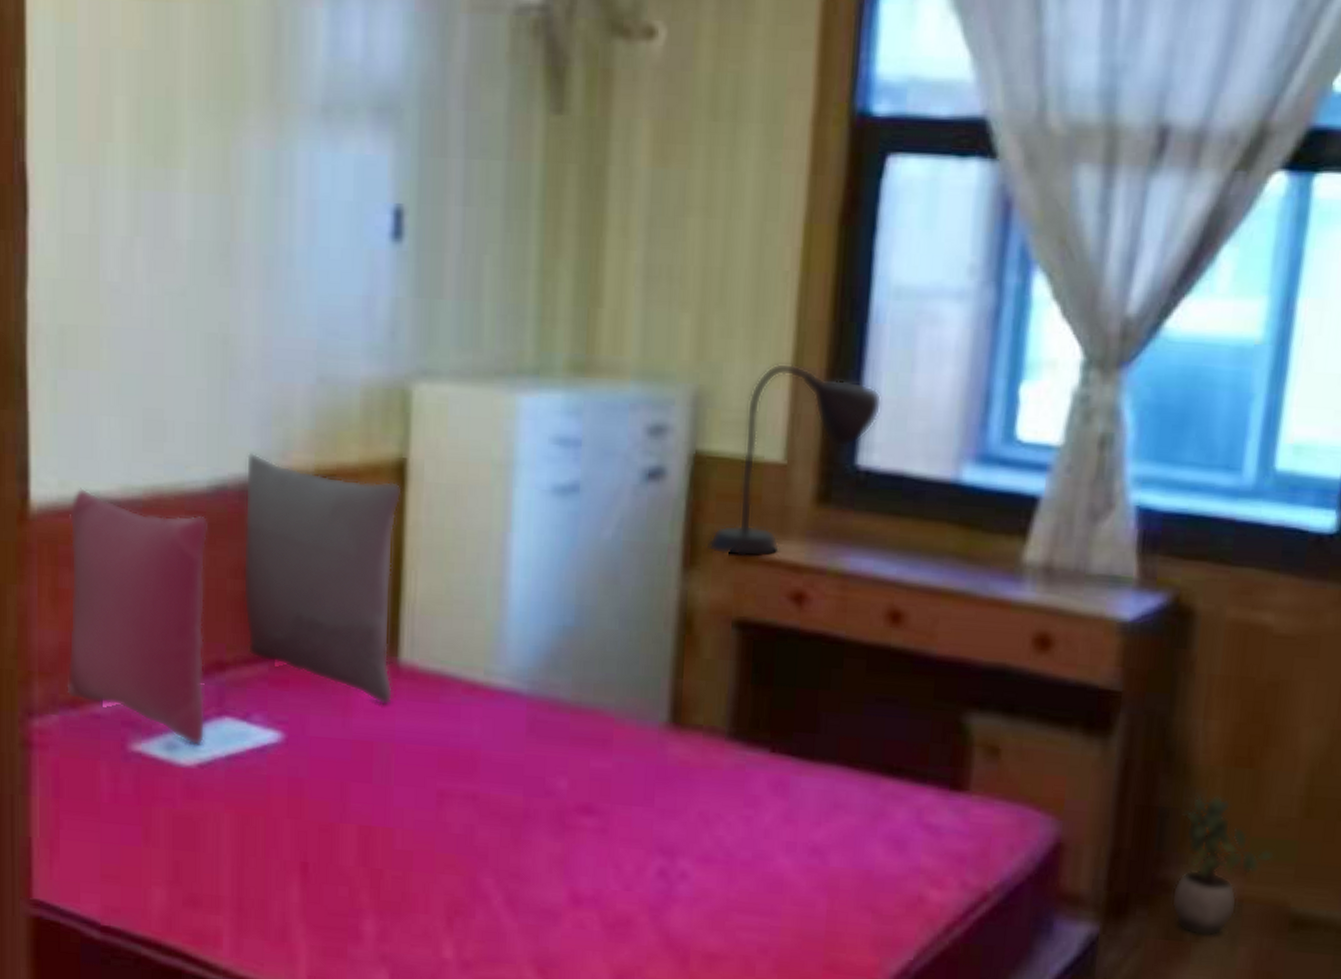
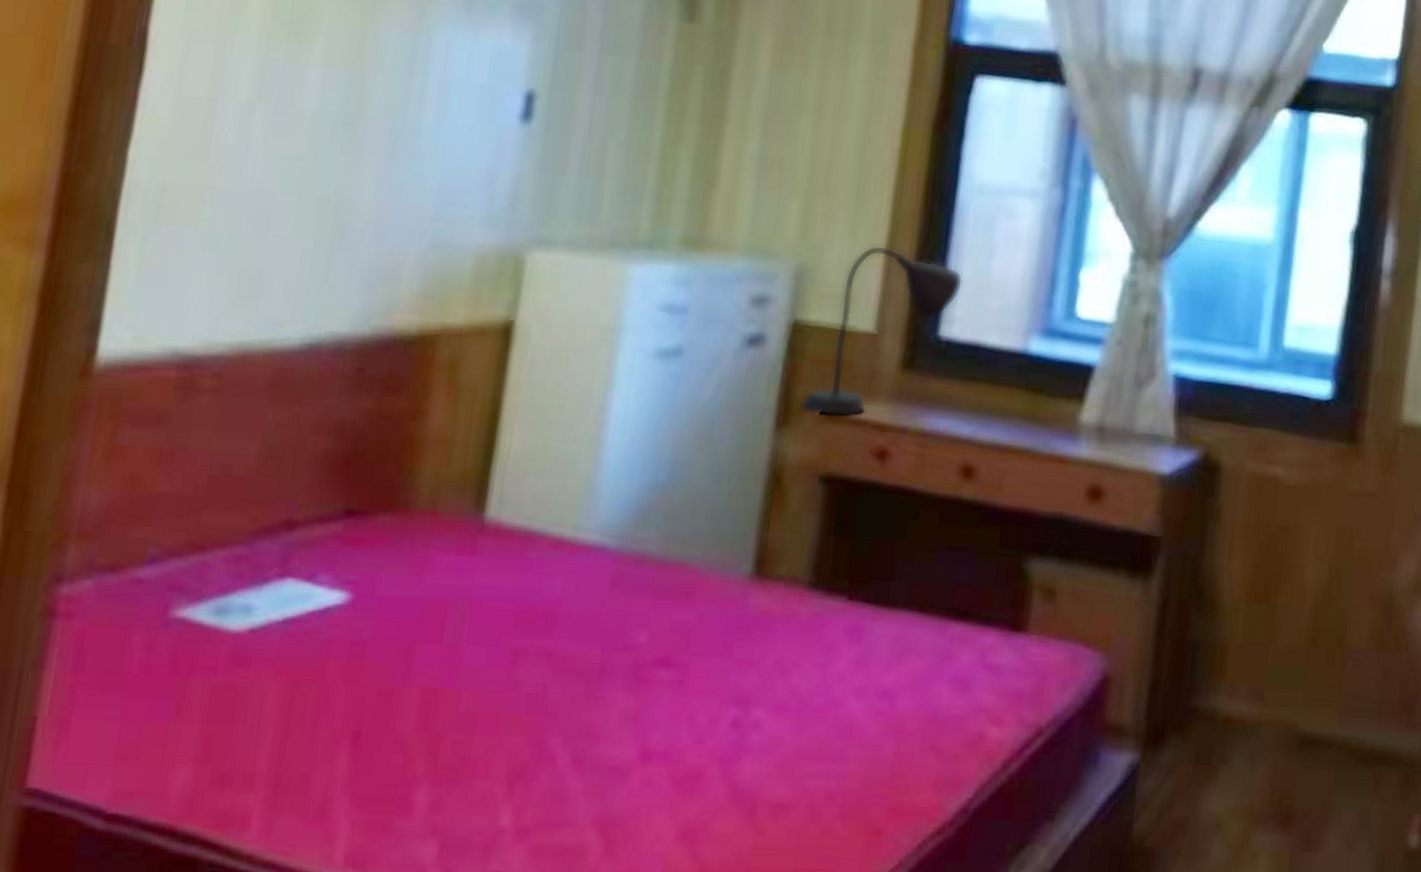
pillow: present [67,486,209,745] -> none [107,341,297,609]
pillow: present [243,452,402,705] -> none [323,311,506,562]
potted plant: present [1171,793,1274,937] -> none [1201,626,1286,759]

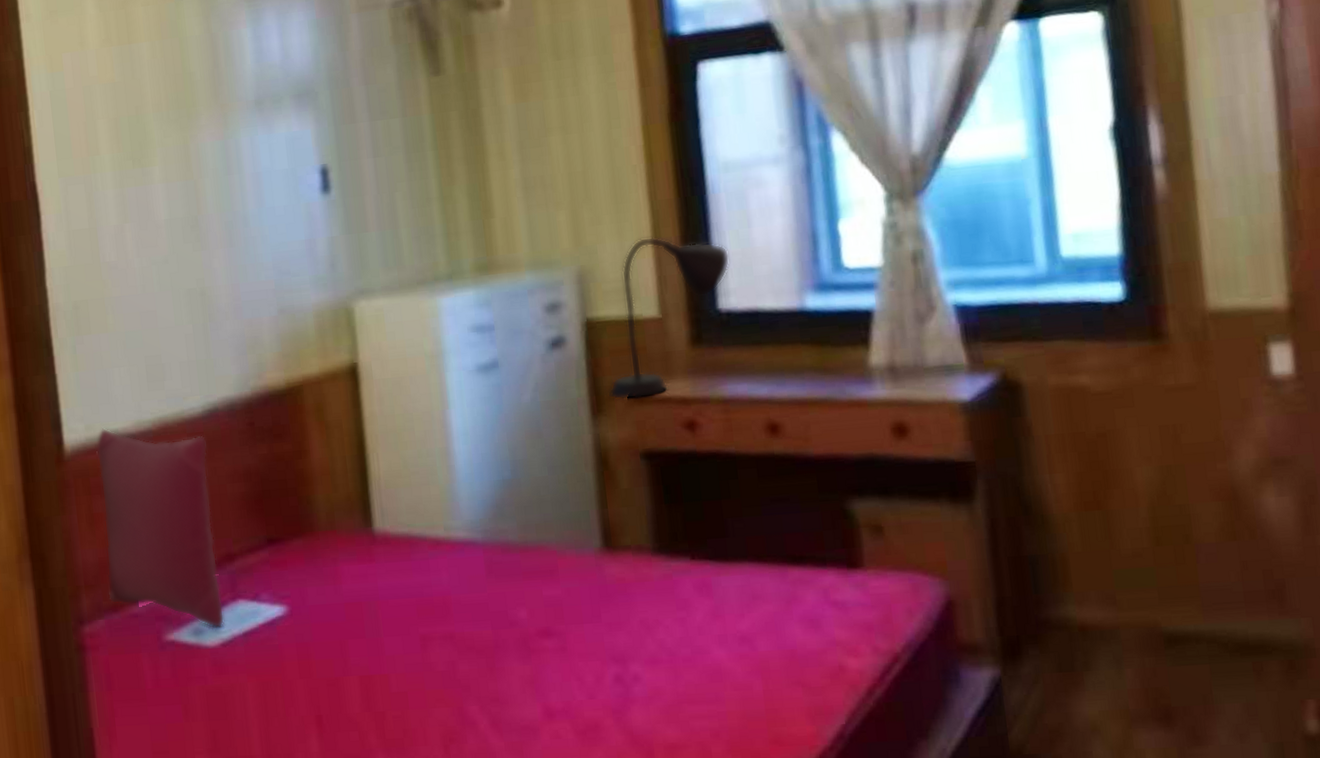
pillow: none [107,341,297,609] -> present [96,427,225,628]

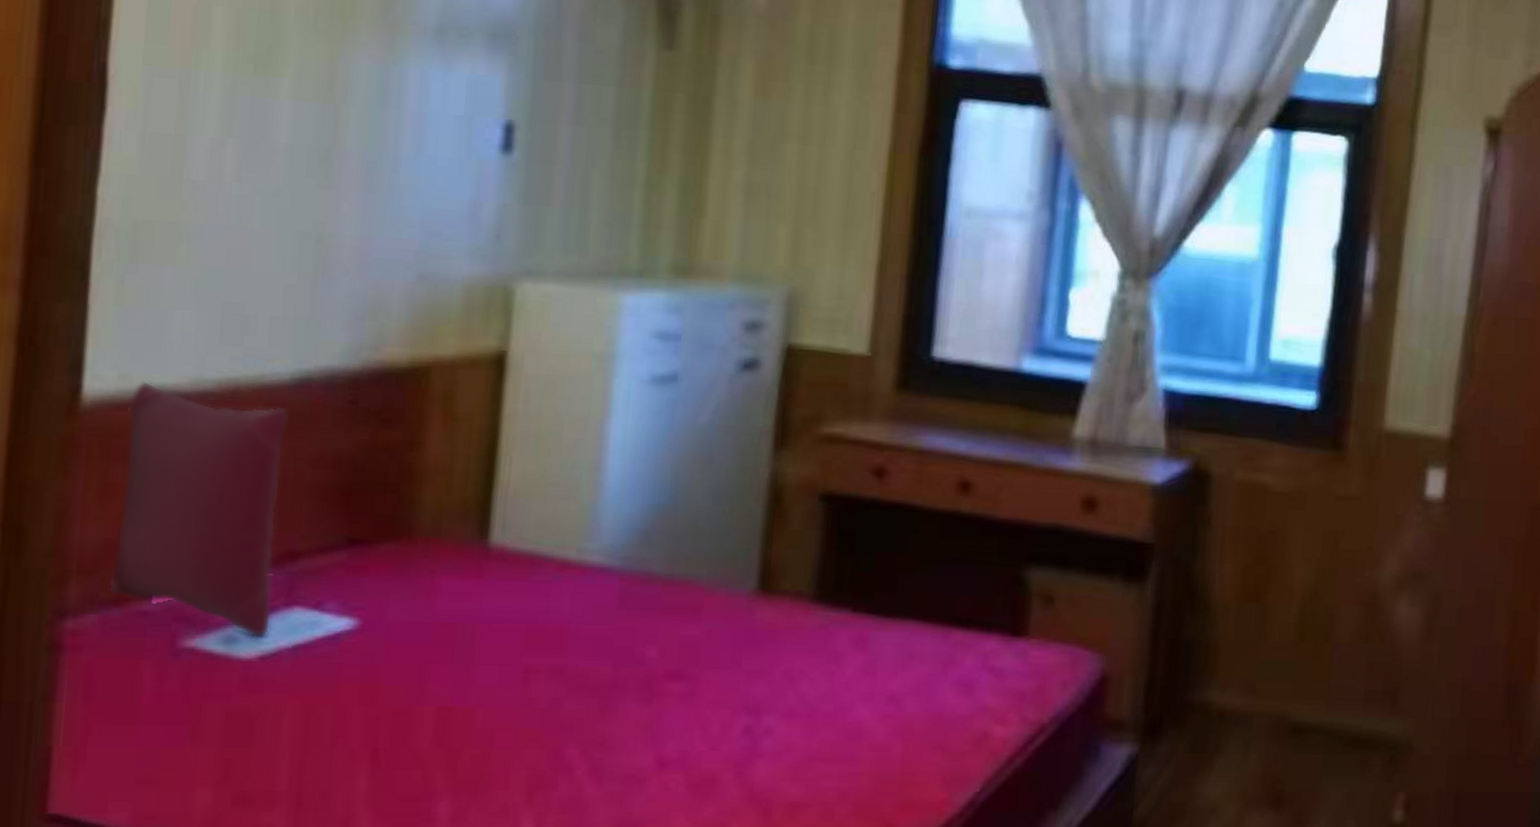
desk lamp: present [608,236,730,400] -> none [796,269,955,438]

